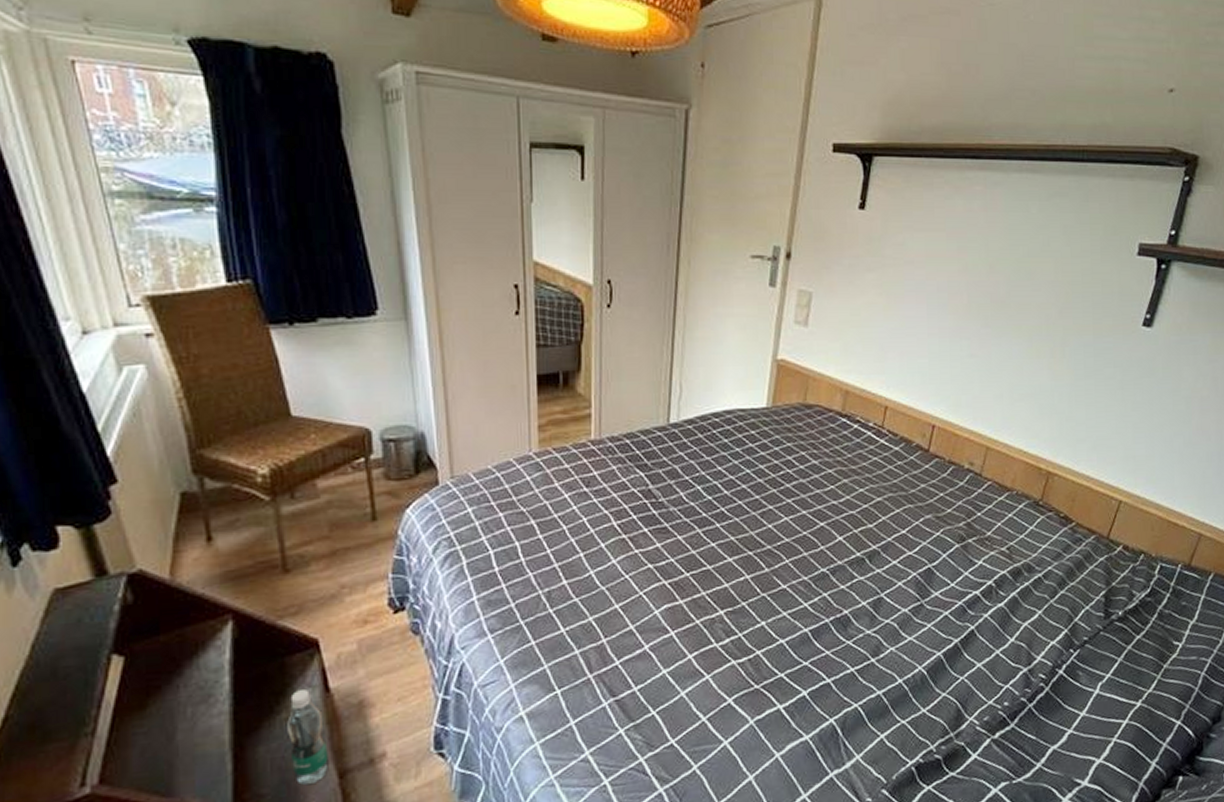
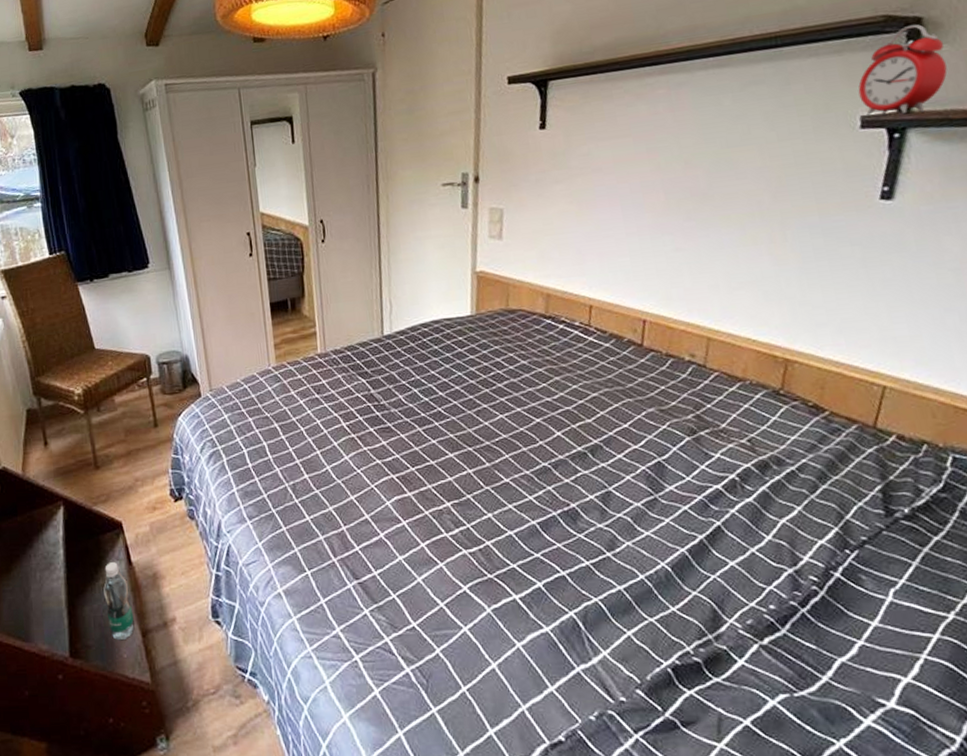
alarm clock: none [1141,161,1211,247] -> present [858,24,948,117]

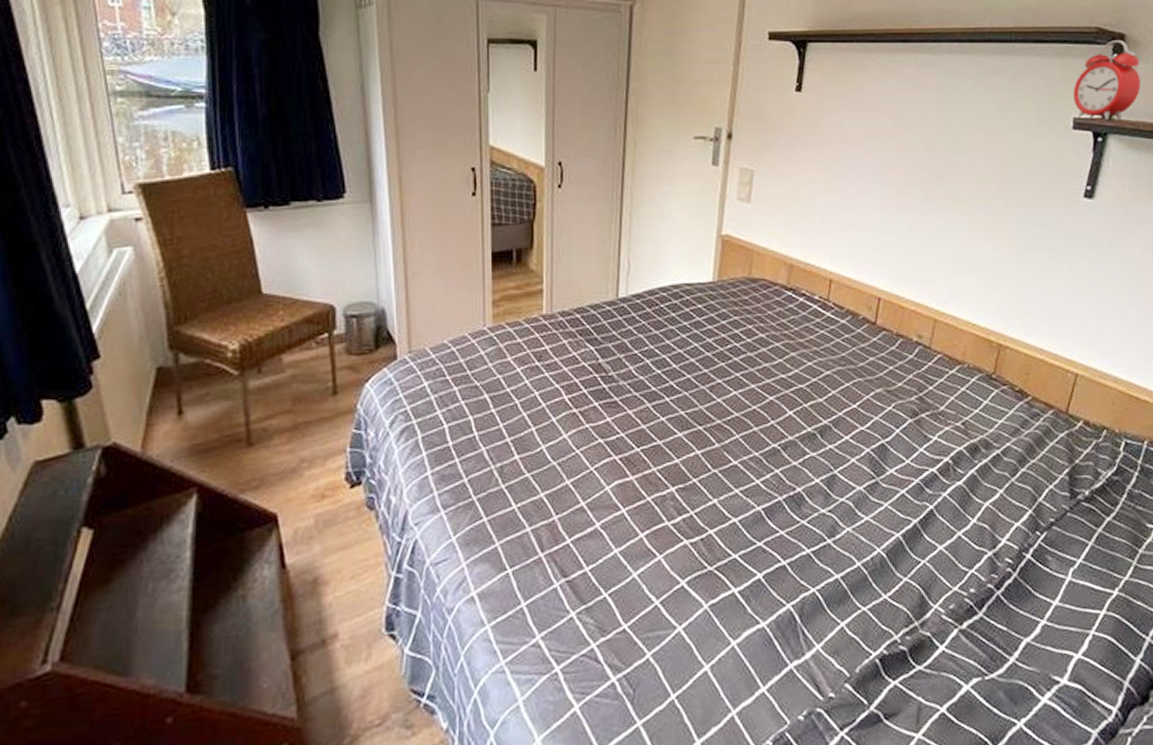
bottle: present [102,562,135,641] -> none [241,565,282,667]

